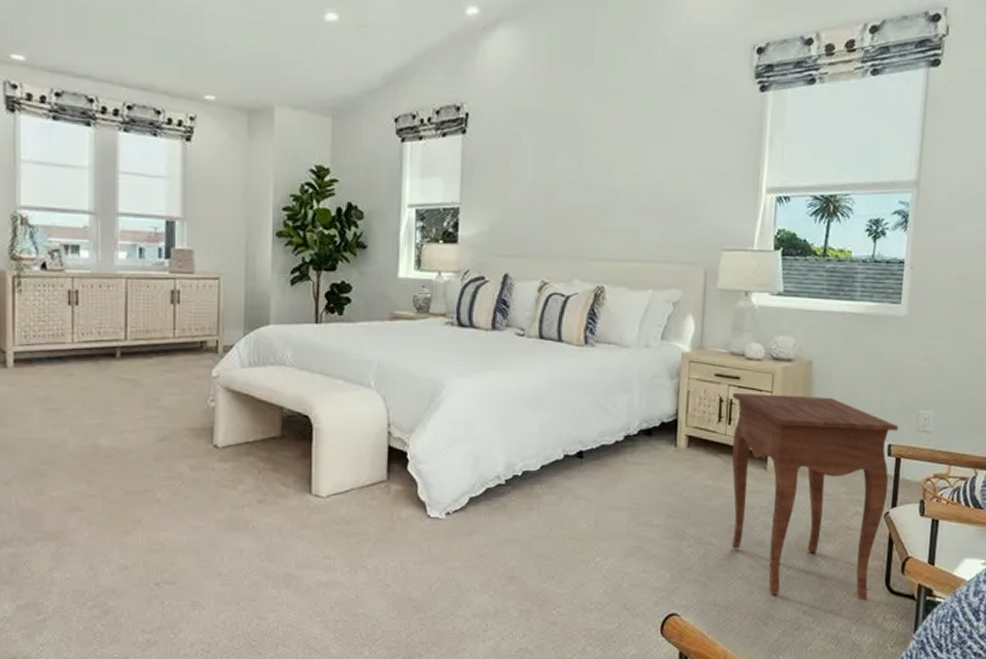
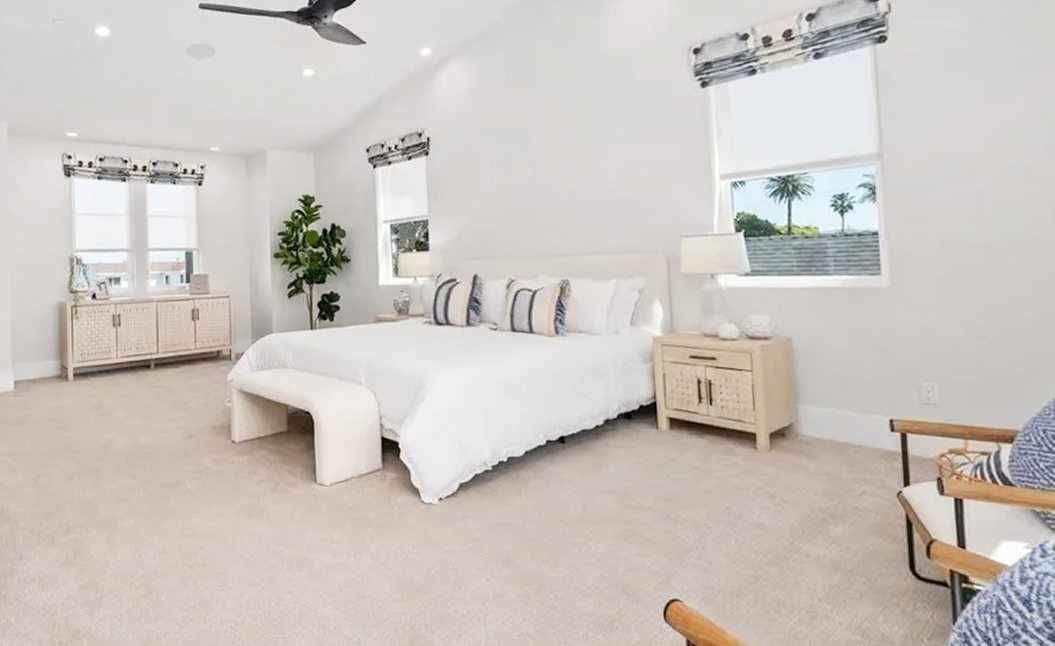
side table: present [732,392,898,601] -> none [710,373,899,587]

